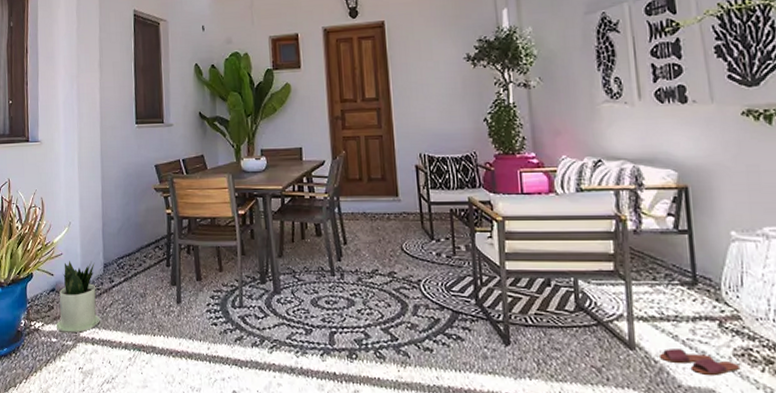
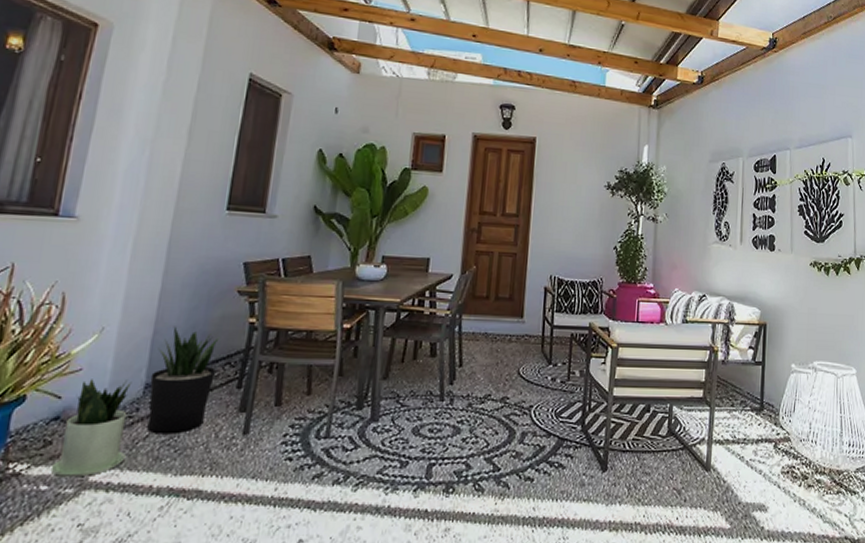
planter: none [106,219,150,303] -> present [147,326,220,434]
slippers: present [660,349,741,375] -> none [728,469,785,491]

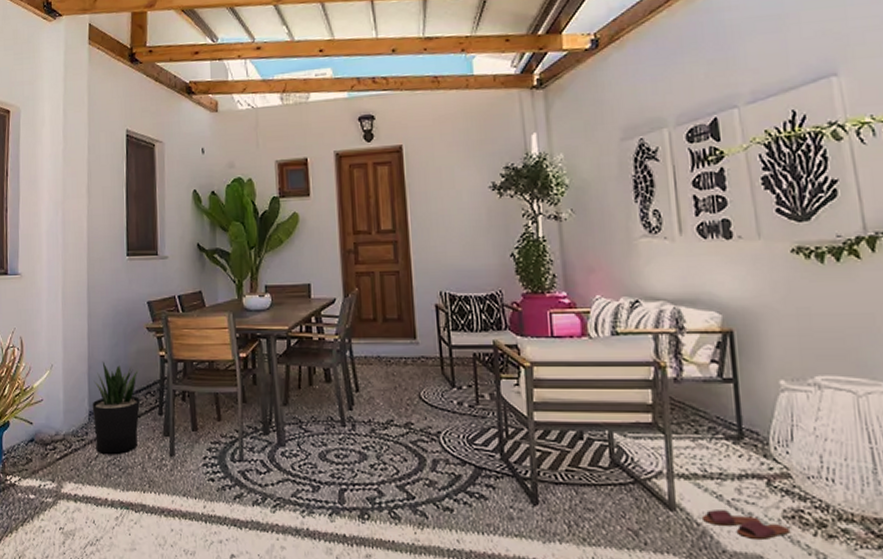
planter: present [50,379,132,478] -> none [34,408,84,489]
slippers: none [728,469,785,491] -> present [703,510,791,539]

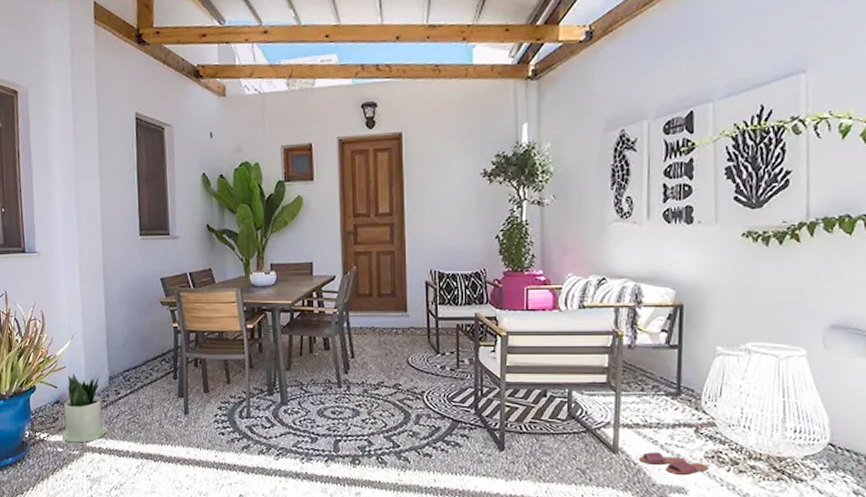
planter: none [34,408,84,489] -> present [61,374,107,444]
planter: present [92,361,140,455] -> none [111,332,156,414]

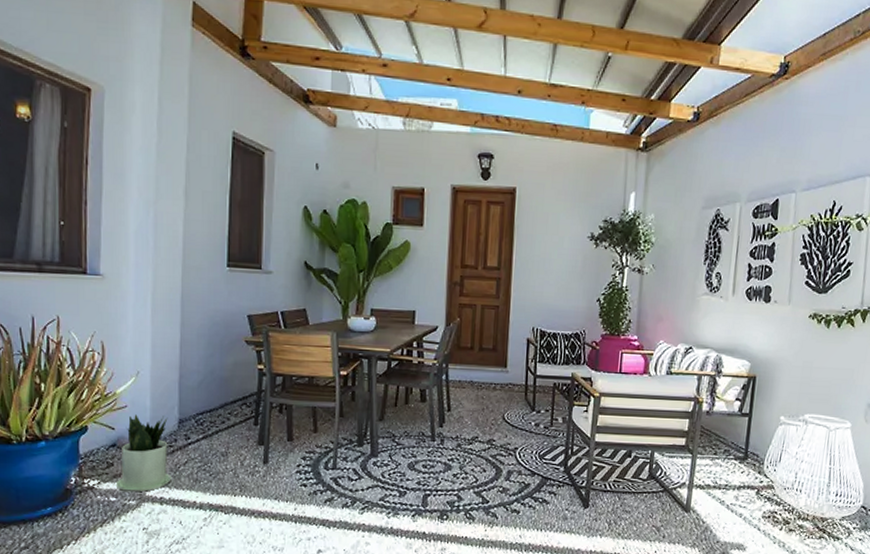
slippers: present [639,452,710,475] -> none [707,511,766,533]

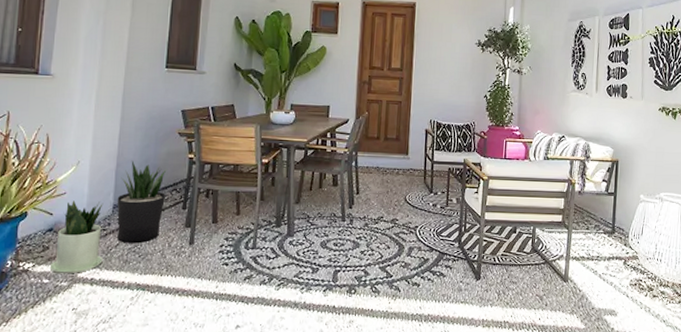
planter: none [182,371,235,462] -> present [117,160,167,244]

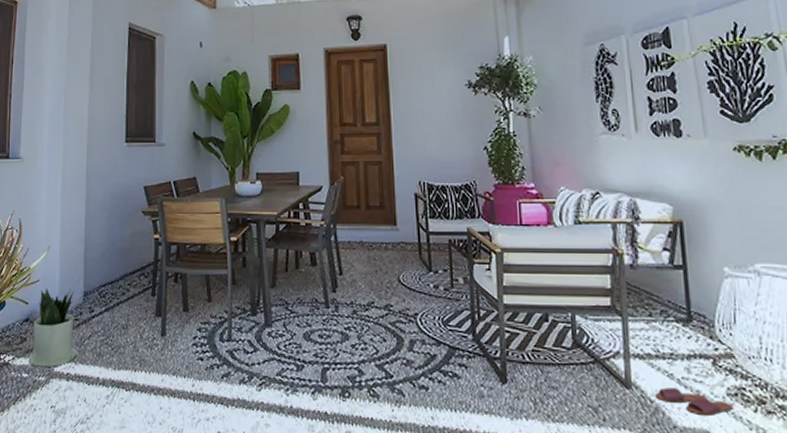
planter: present [117,160,167,244] -> none [87,243,134,335]
slippers: none [583,281,633,299] -> present [656,388,735,415]

